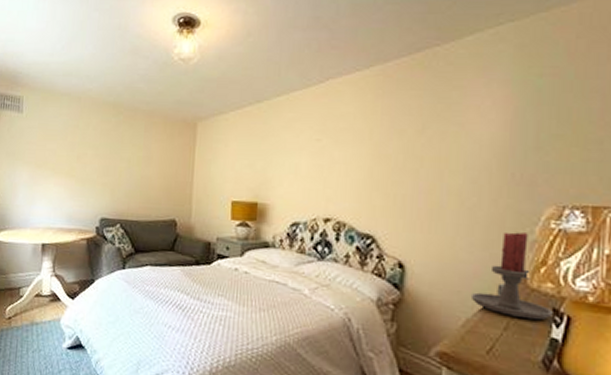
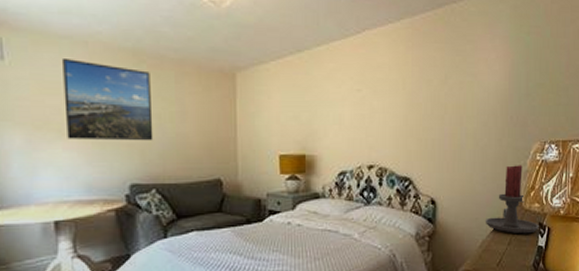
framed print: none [58,112,125,182] -> present [63,59,153,141]

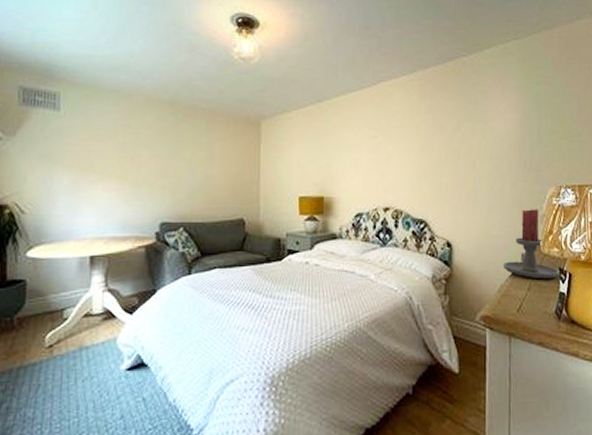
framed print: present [63,59,153,141] -> none [107,110,185,183]

